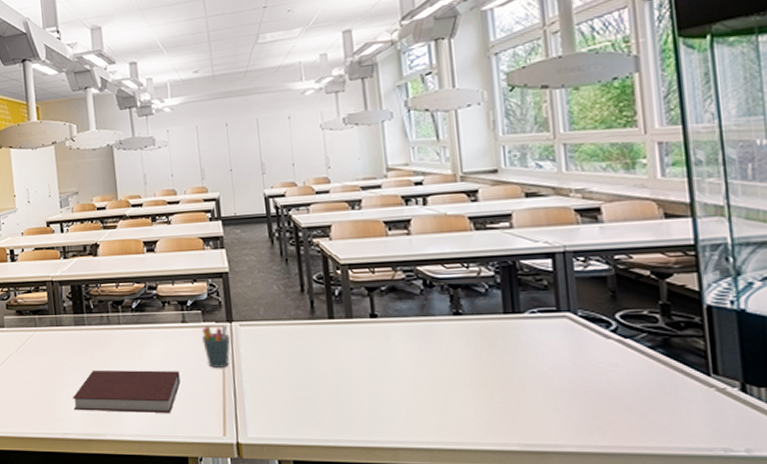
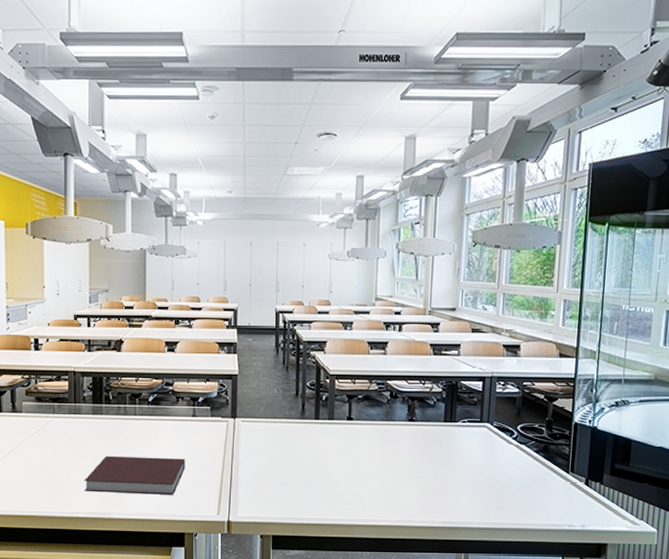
pen holder: present [201,323,231,369] -> none [208,419,233,458]

